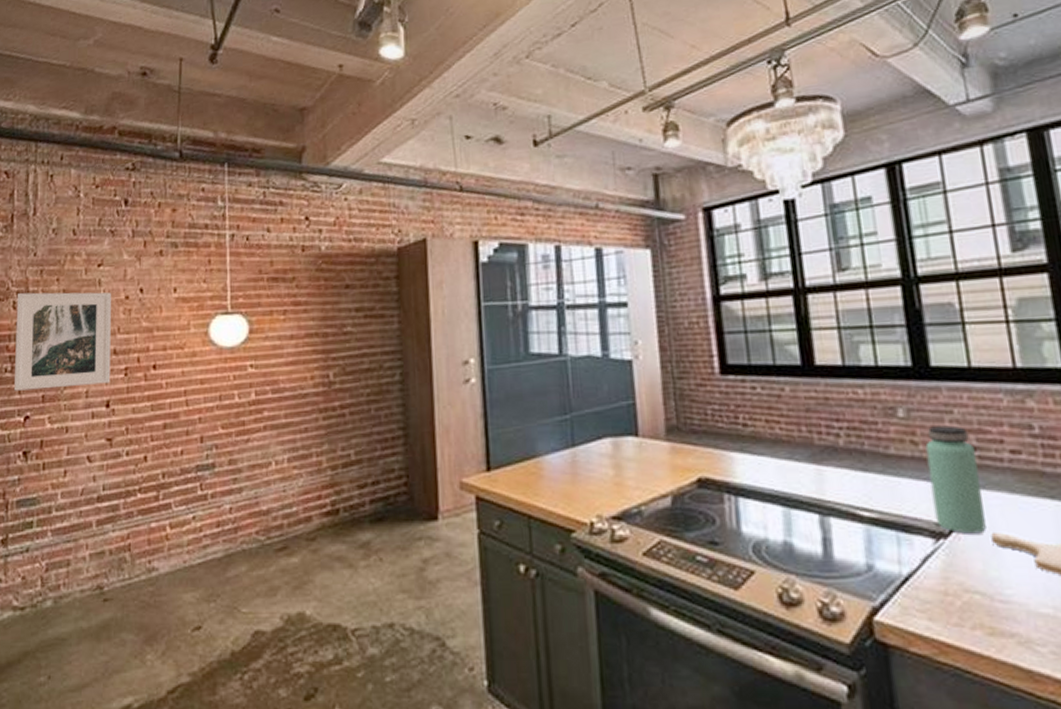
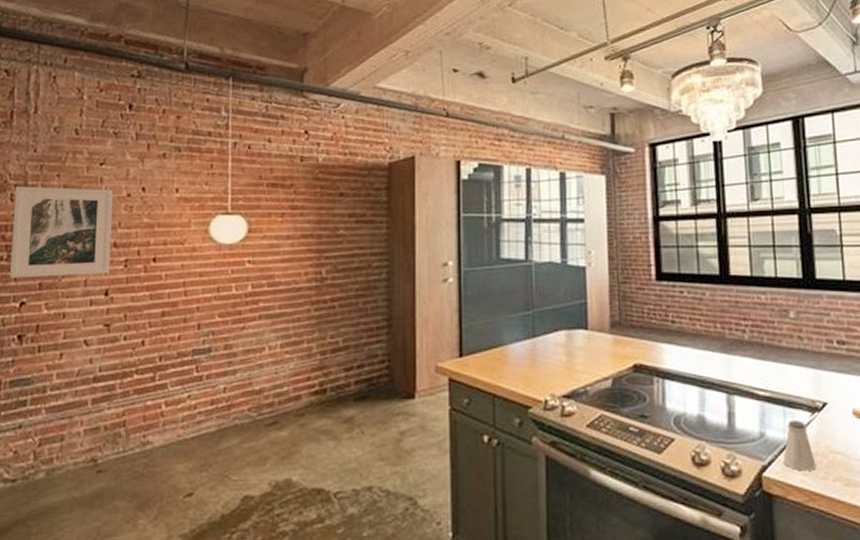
saltshaker: none [900,548,947,615] -> present [783,419,816,471]
bottle: present [925,425,986,534] -> none [808,325,849,409]

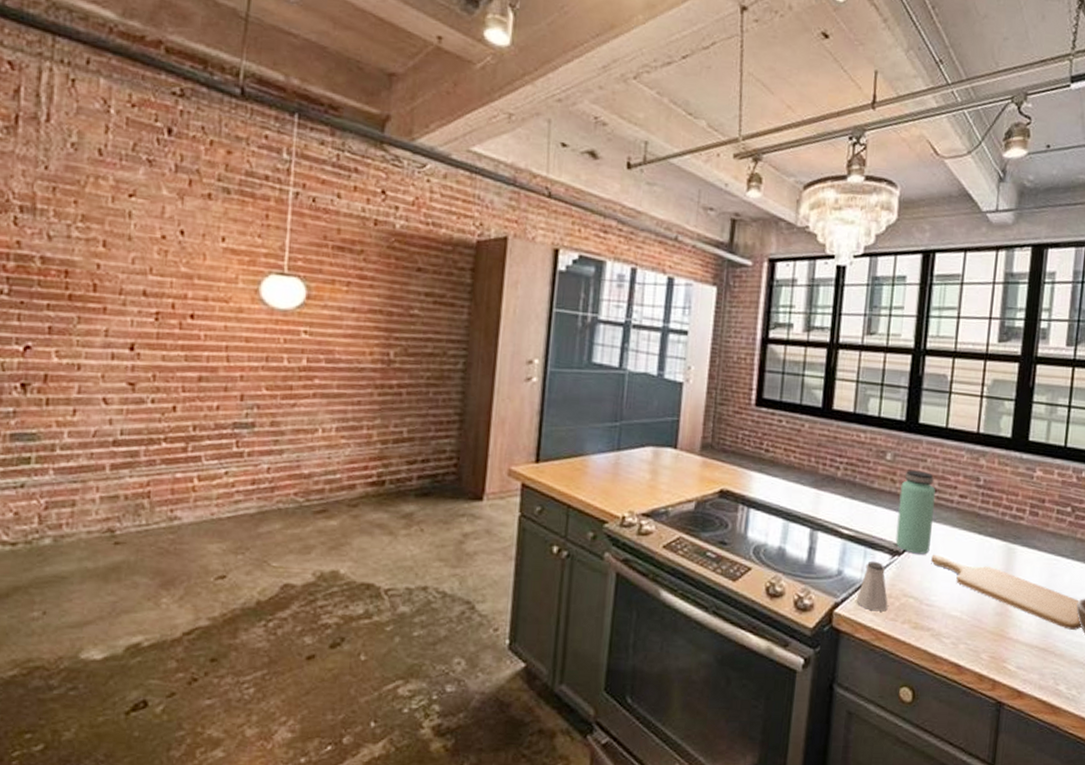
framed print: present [9,186,113,278] -> none [11,208,144,325]
bottle: none [808,325,849,409] -> present [895,470,935,555]

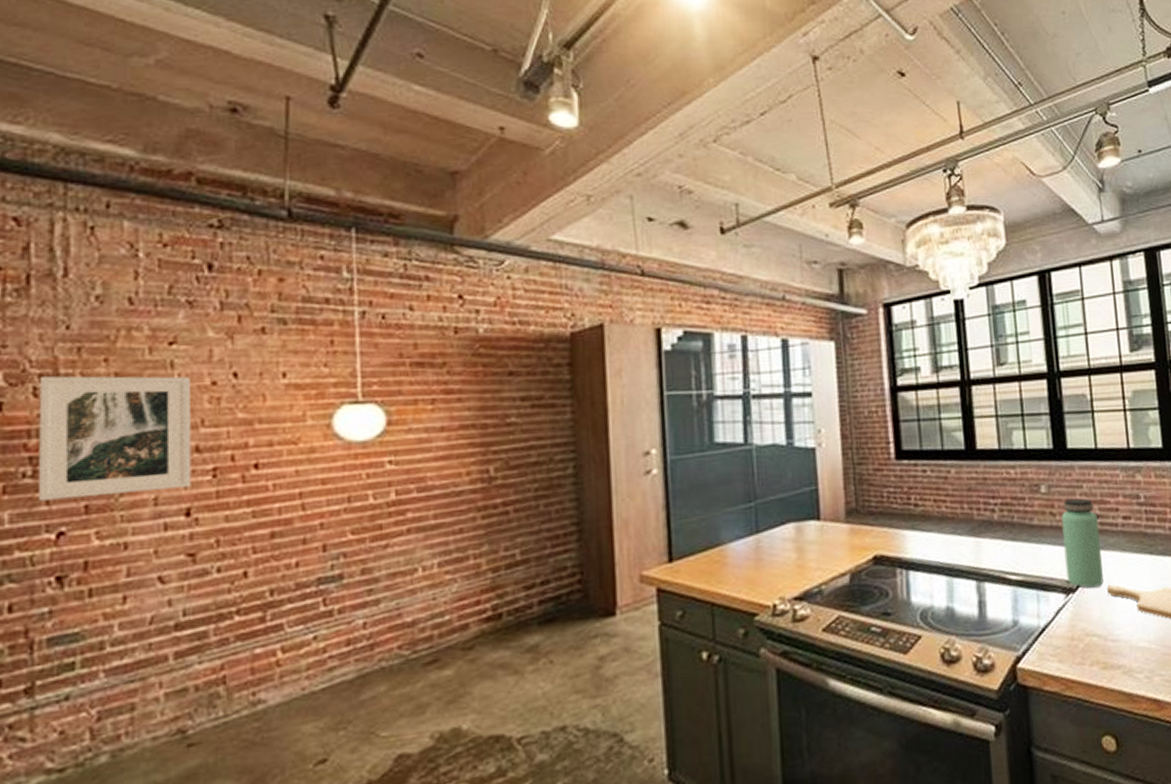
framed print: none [11,208,144,325] -> present [37,375,192,501]
saltshaker: present [856,561,888,612] -> none [1038,603,1073,659]

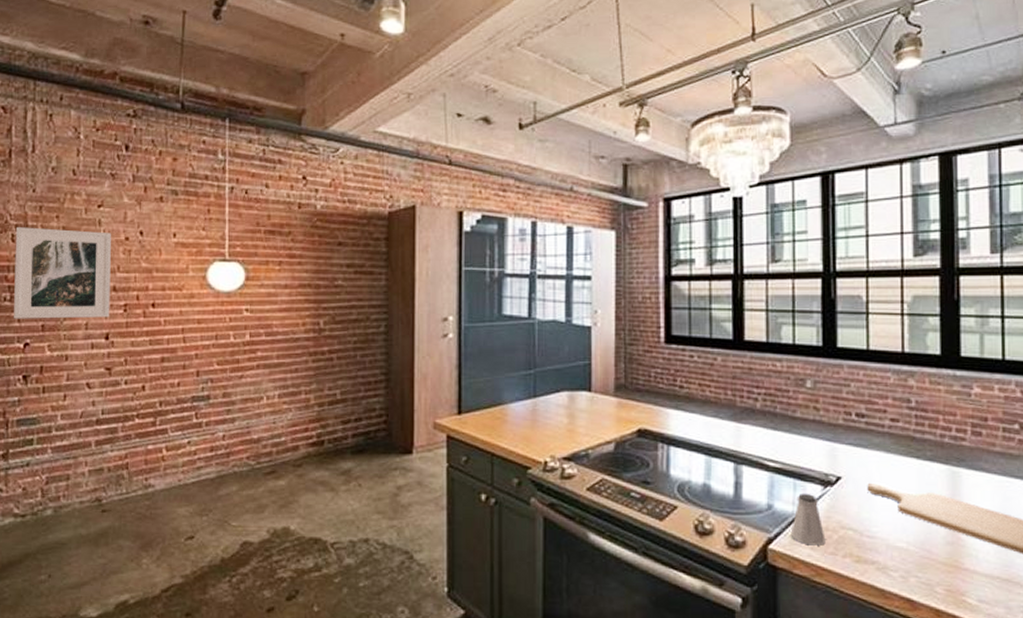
saltshaker: none [1038,603,1073,659] -> present [790,493,826,546]
bottle: present [1061,498,1104,588] -> none [825,396,864,483]

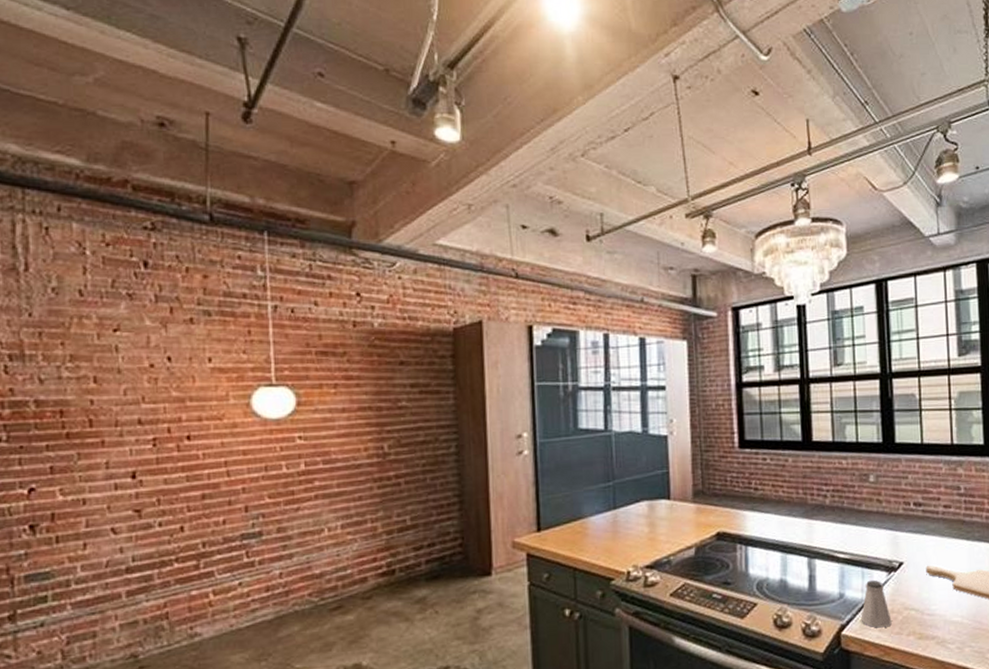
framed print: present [13,227,111,319] -> none [8,356,136,462]

